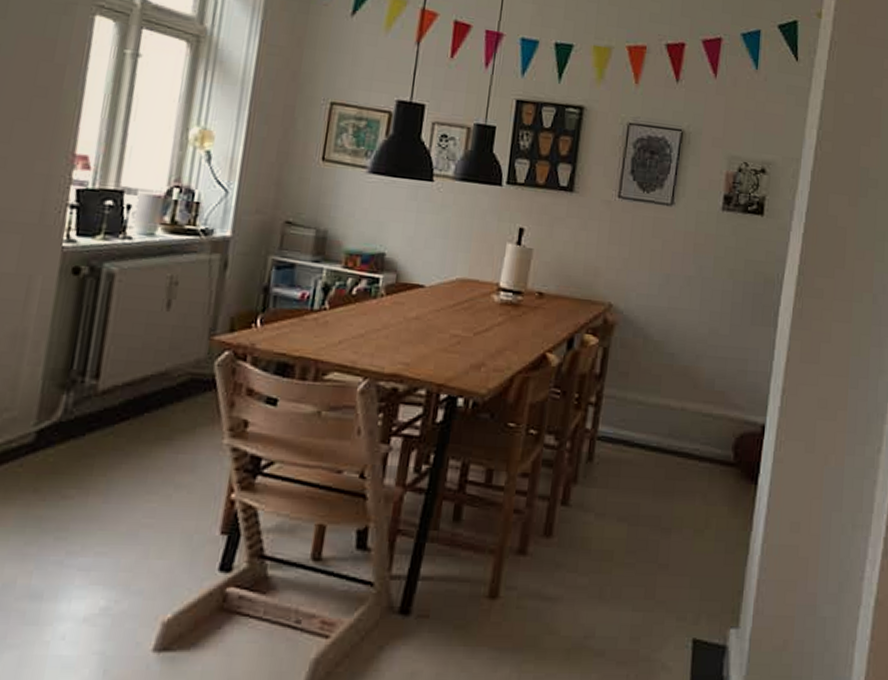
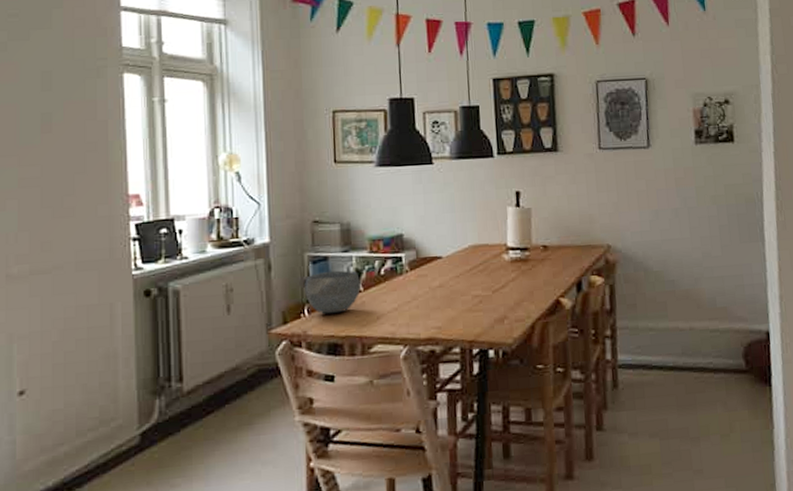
bowl: none [261,280,328,330] -> present [305,270,361,315]

